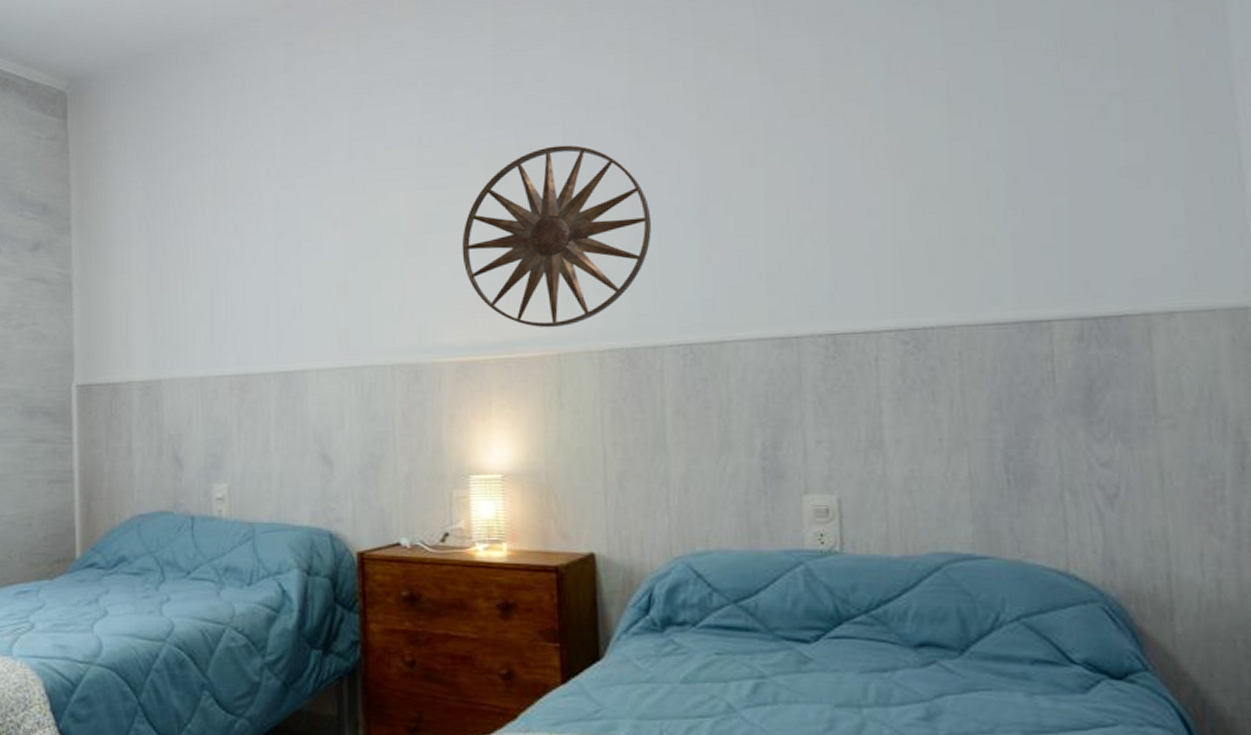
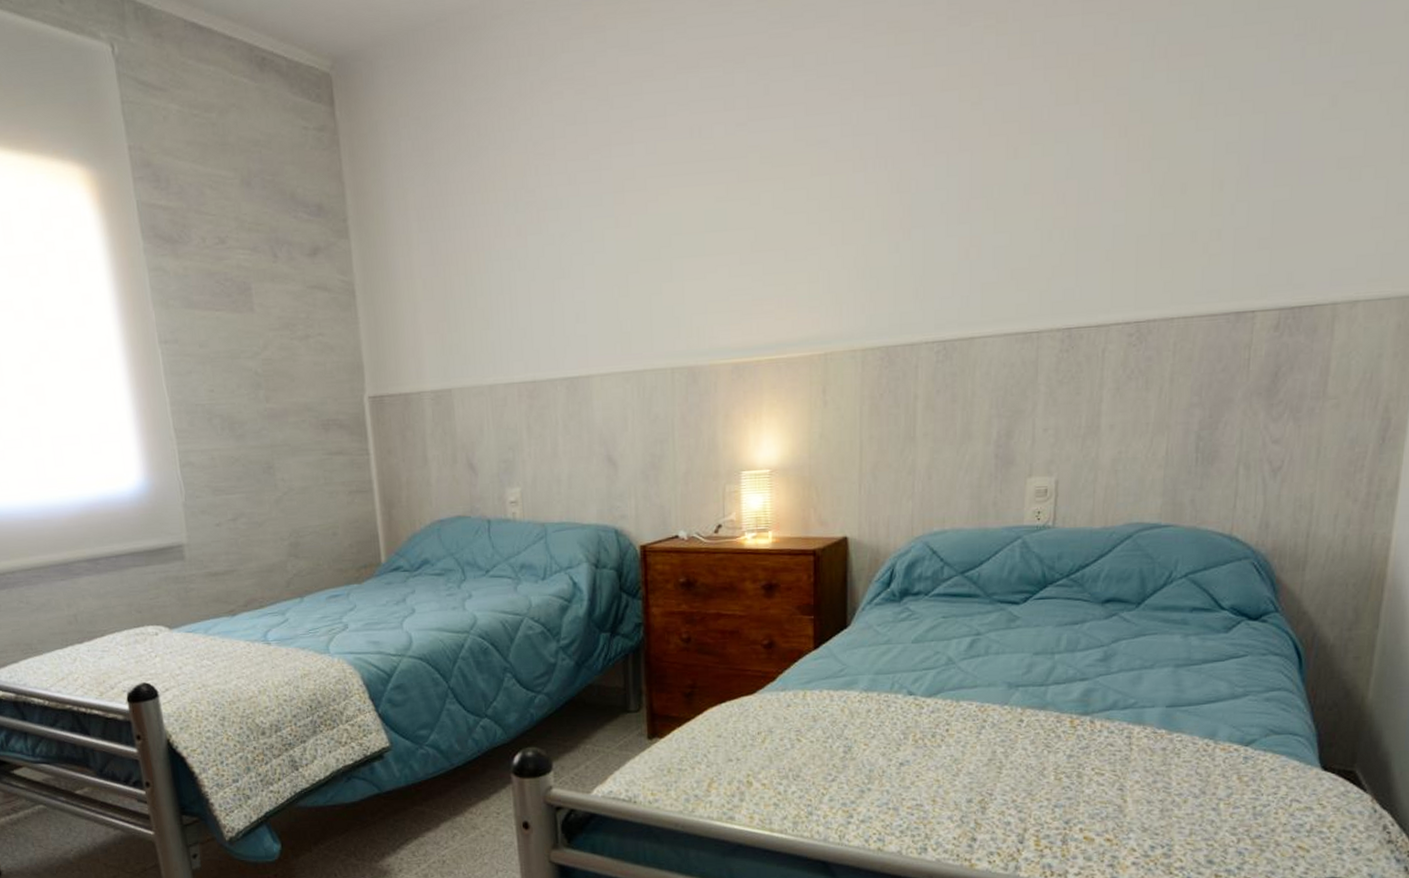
wall art: present [461,145,652,328] -> none [739,136,918,328]

